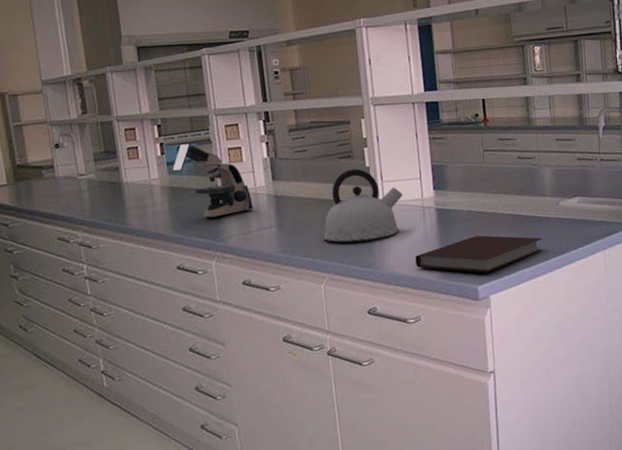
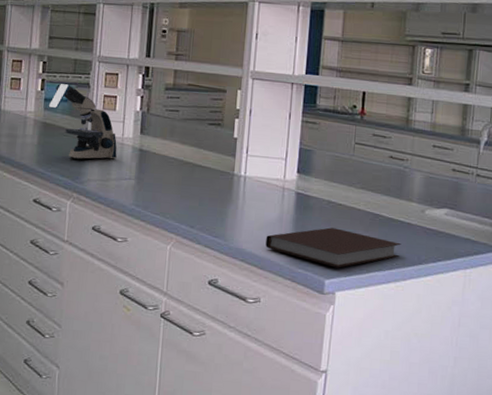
kettle: present [323,168,403,242] -> none [179,137,265,211]

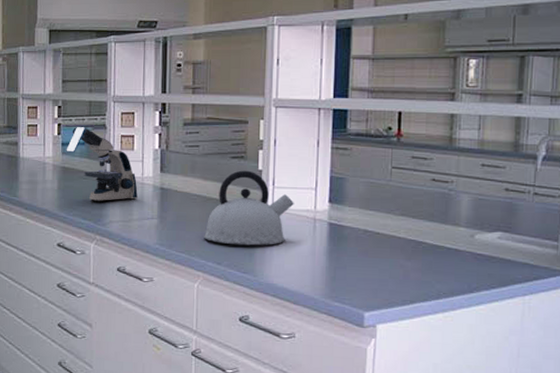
kettle: none [179,137,265,211] -> present [204,170,294,246]
notebook: present [265,227,402,268] -> none [298,258,449,300]

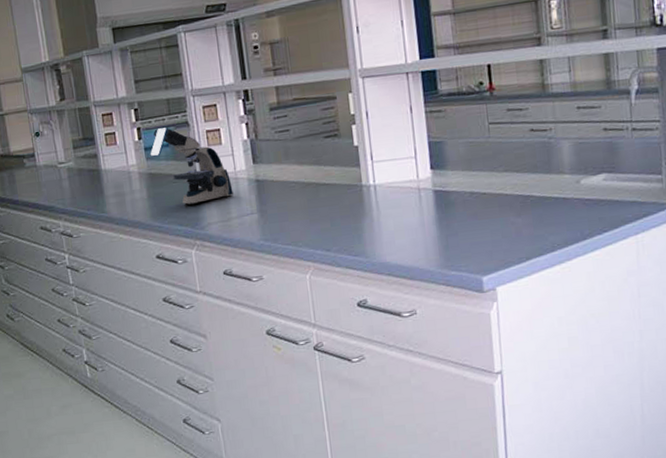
kettle: present [204,170,294,246] -> none [308,148,396,229]

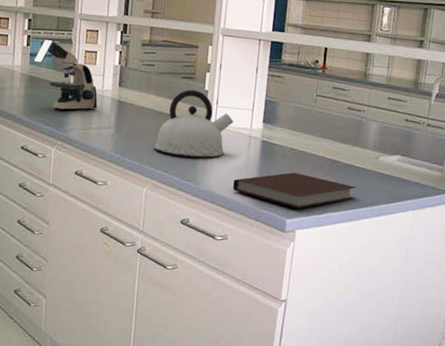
kettle: none [308,148,396,229] -> present [154,89,234,157]
notebook: none [410,219,560,262] -> present [233,172,357,209]

